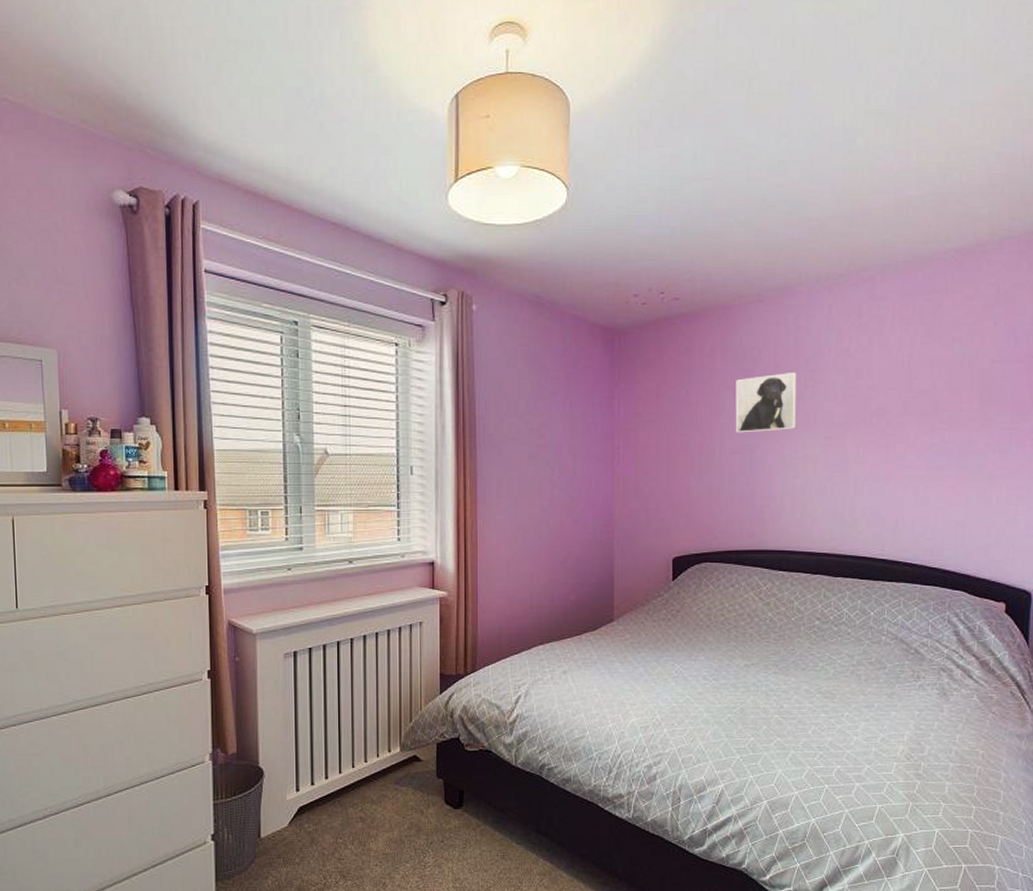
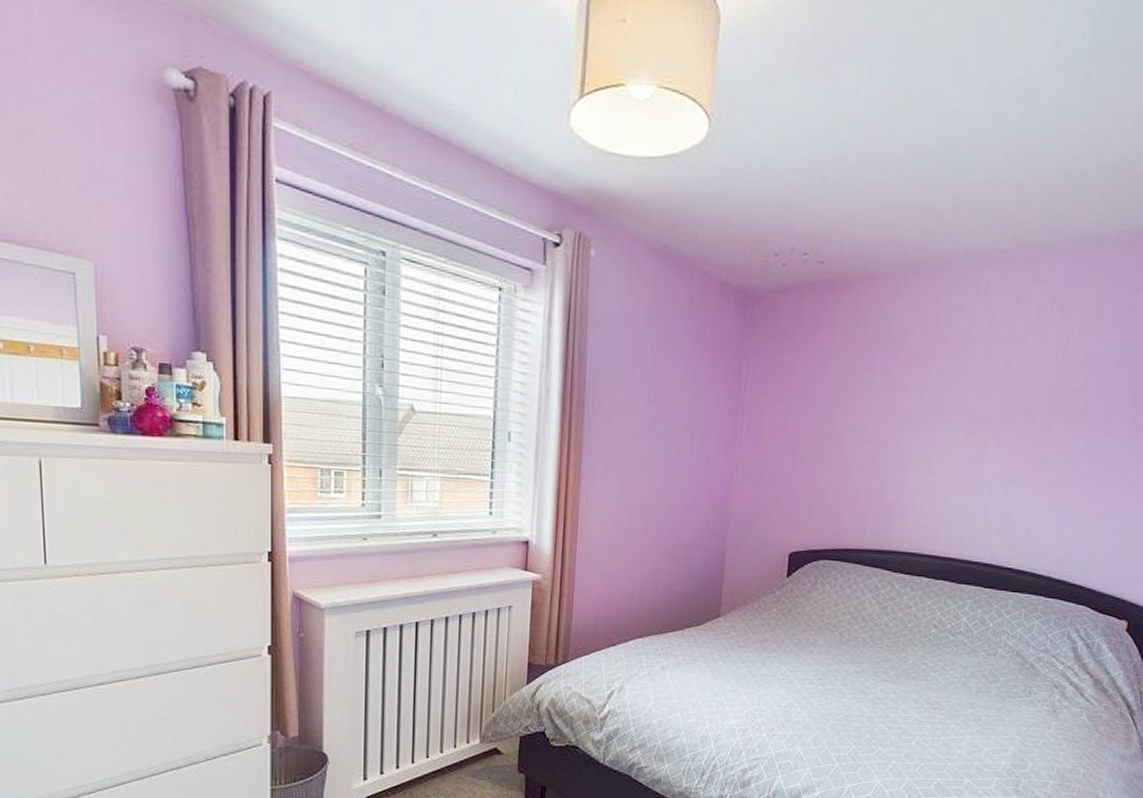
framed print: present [735,373,797,433] -> none [871,357,943,422]

